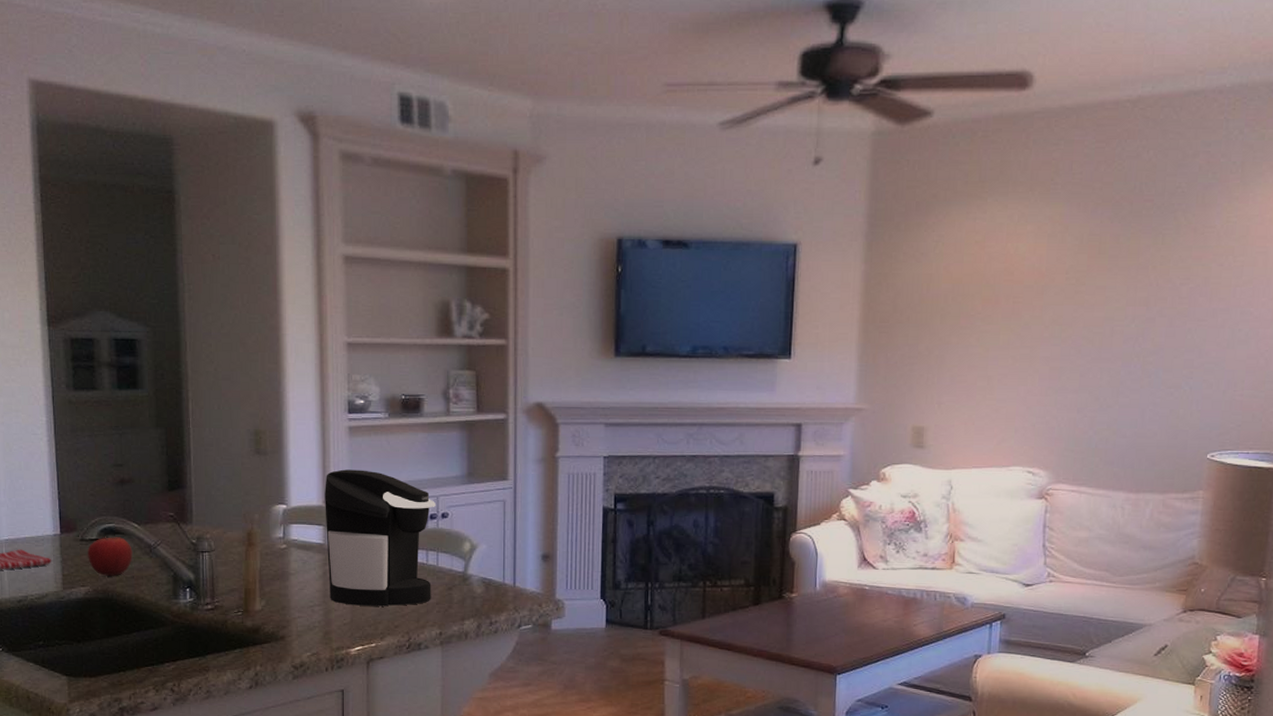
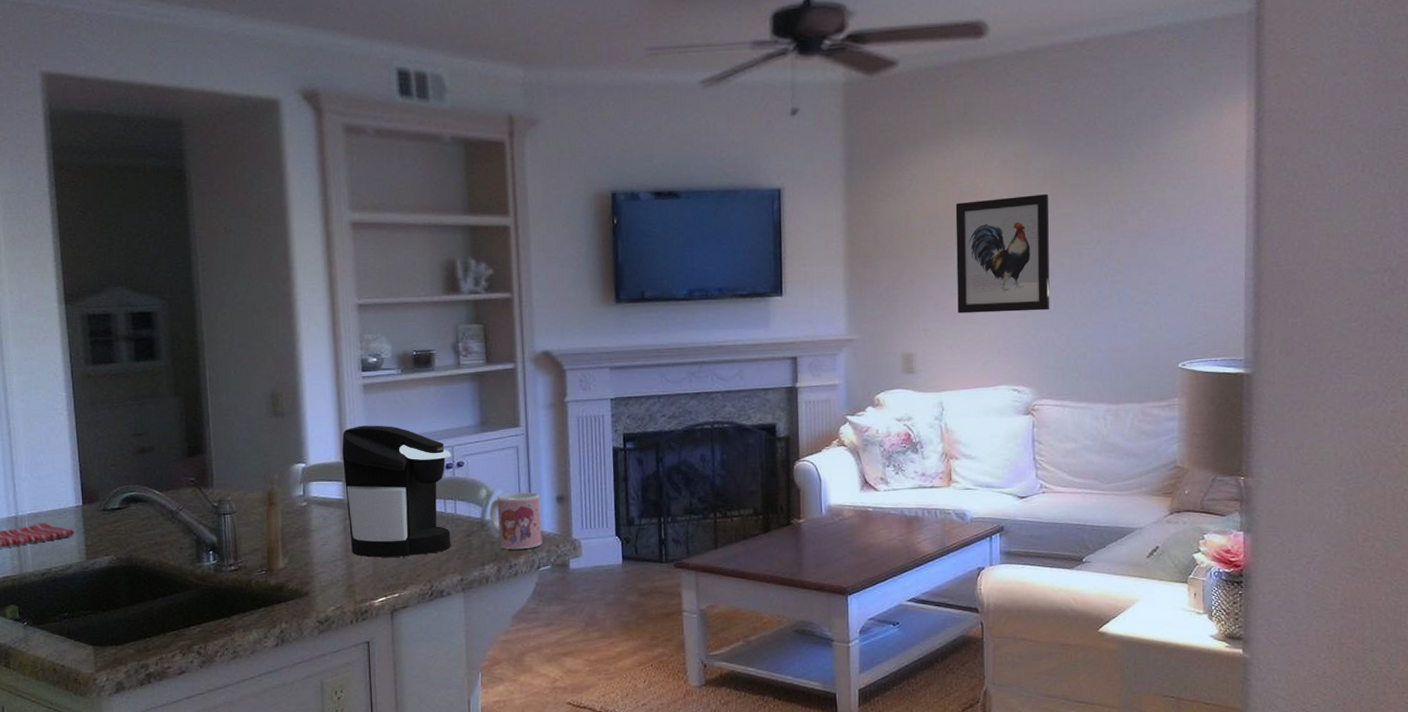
fruit: present [87,537,133,576] -> none [110,505,155,544]
mug: none [472,548,525,607] -> present [490,492,543,550]
wall art: none [975,264,1084,390] -> present [955,194,1050,314]

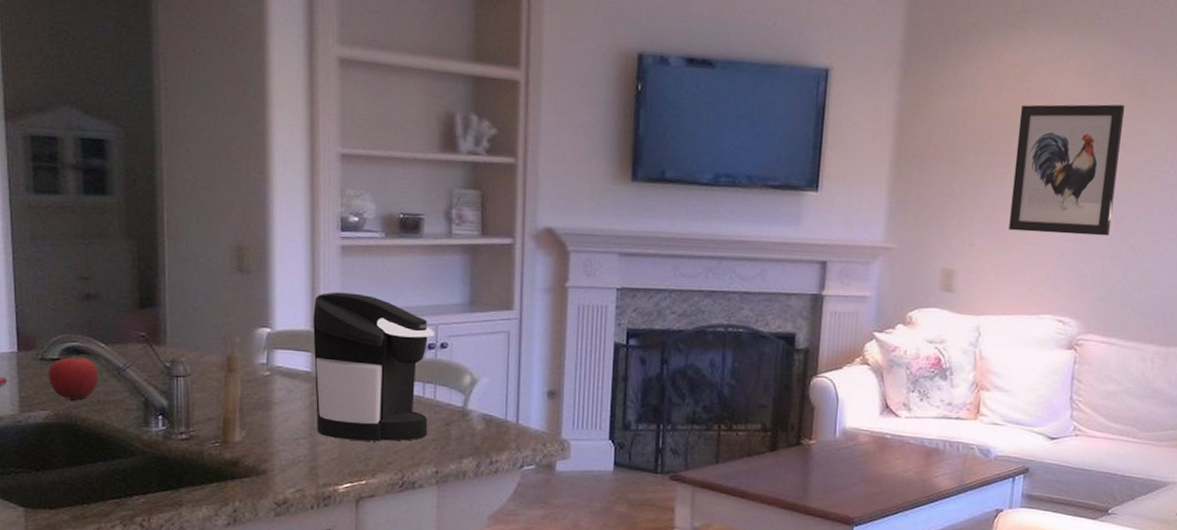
fruit: none [110,505,155,544] -> present [48,356,99,400]
mug: present [490,492,543,550] -> none [472,382,530,445]

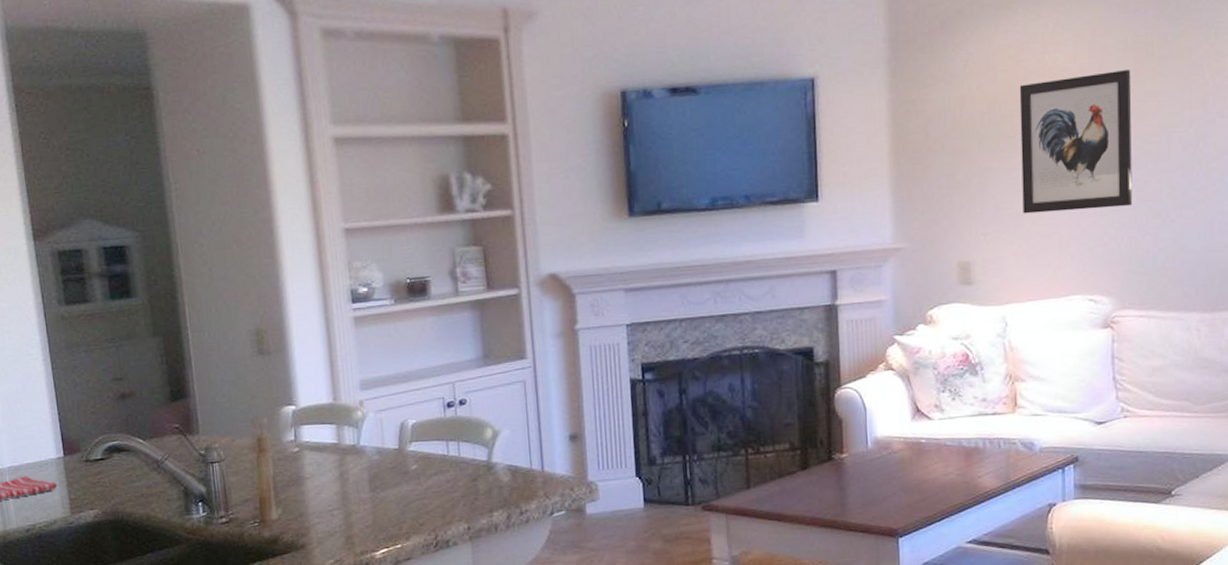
fruit: present [48,356,99,400] -> none [93,454,140,496]
coffee maker: present [313,292,434,442] -> none [333,361,456,506]

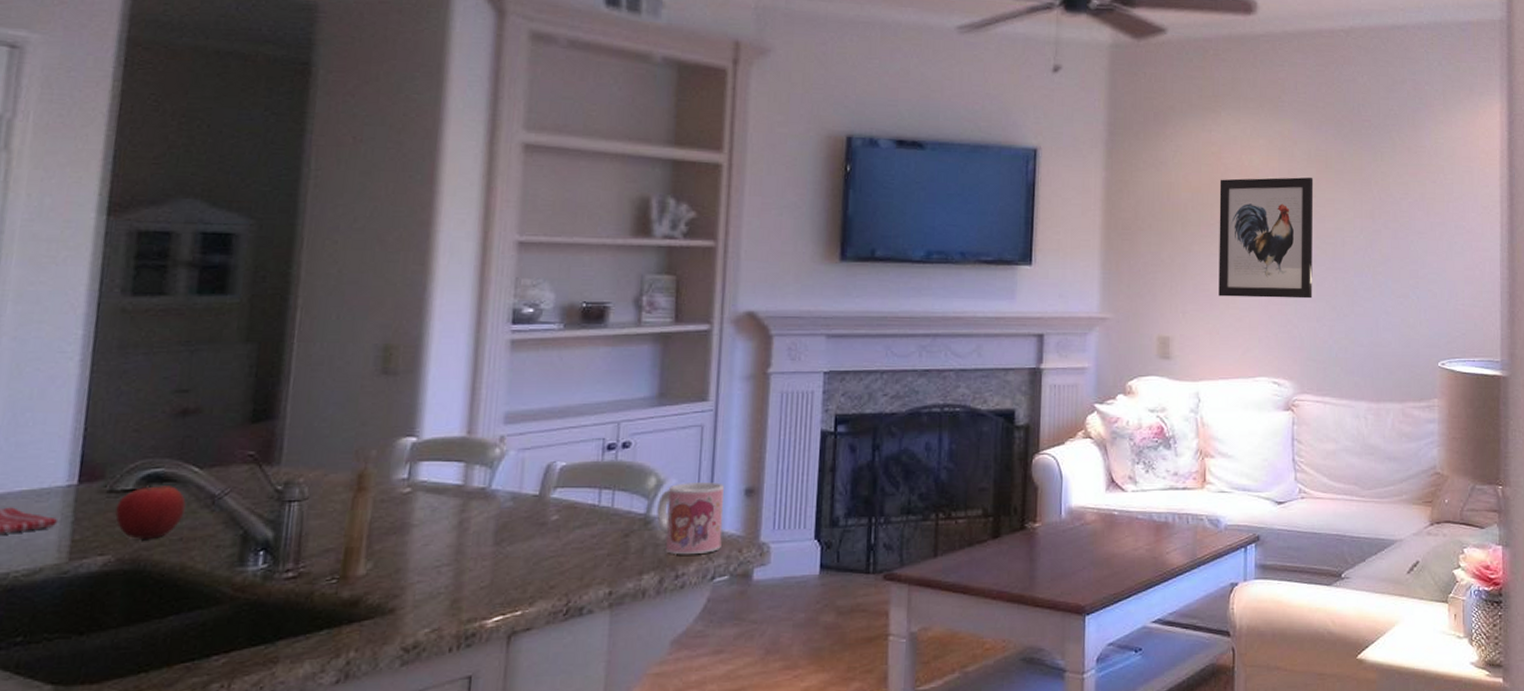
fruit: none [93,454,140,496] -> present [115,486,186,539]
mug: none [496,431,555,495] -> present [657,482,724,555]

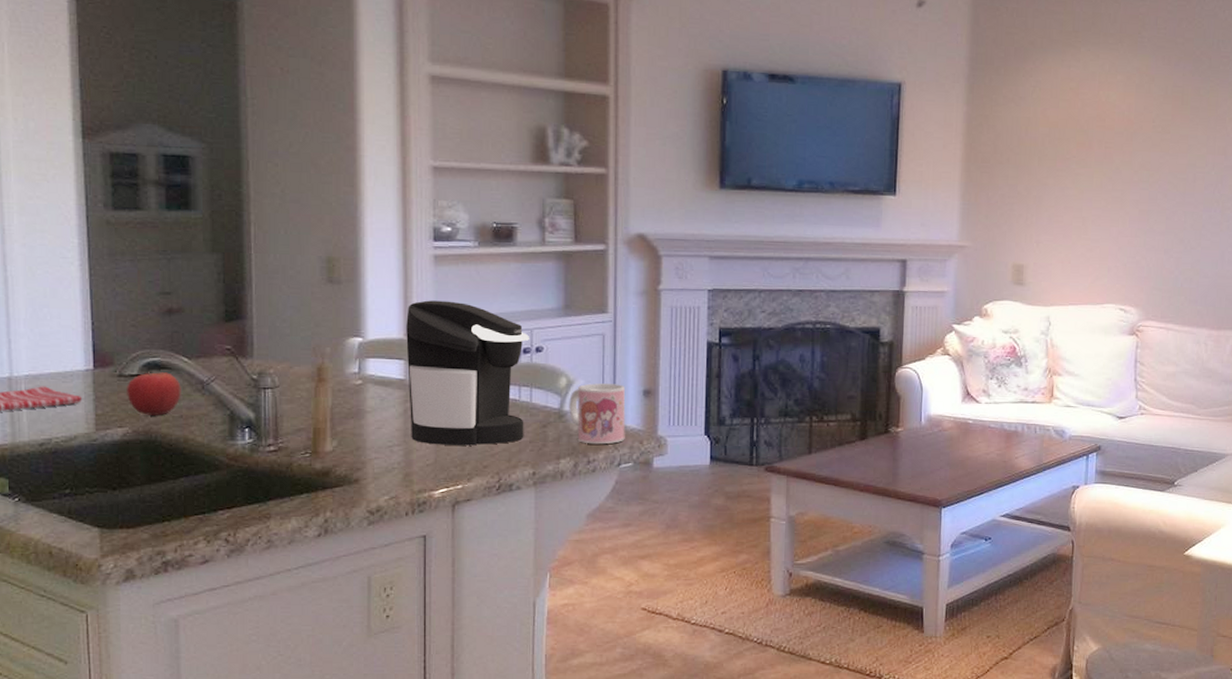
coffee maker: none [464,391,616,563] -> present [406,300,529,446]
wall art: present [1218,177,1314,299] -> none [1071,113,1169,232]

